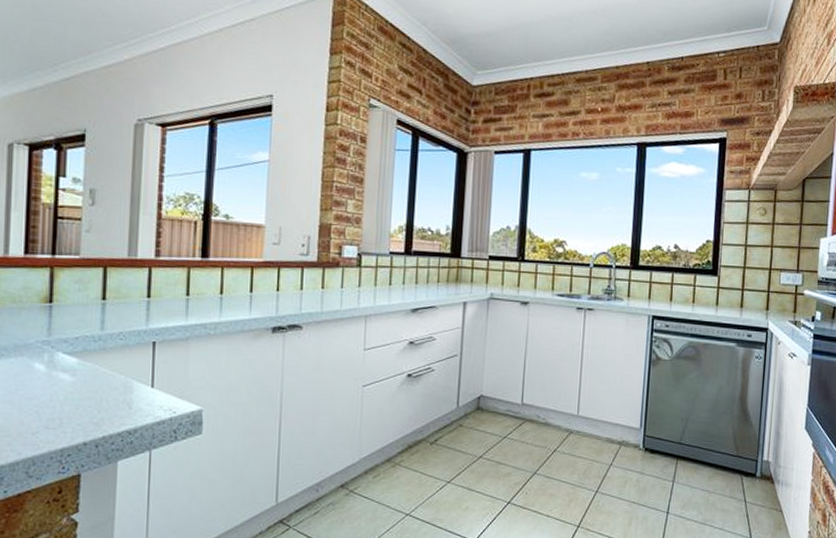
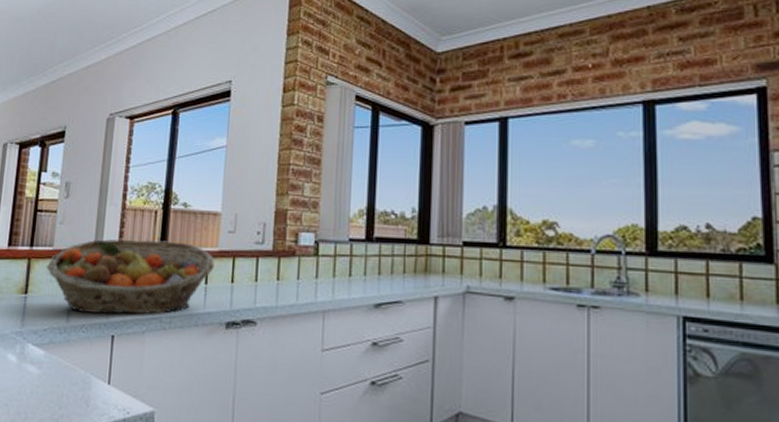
fruit basket: none [72,248,259,322] -> present [46,239,215,315]

